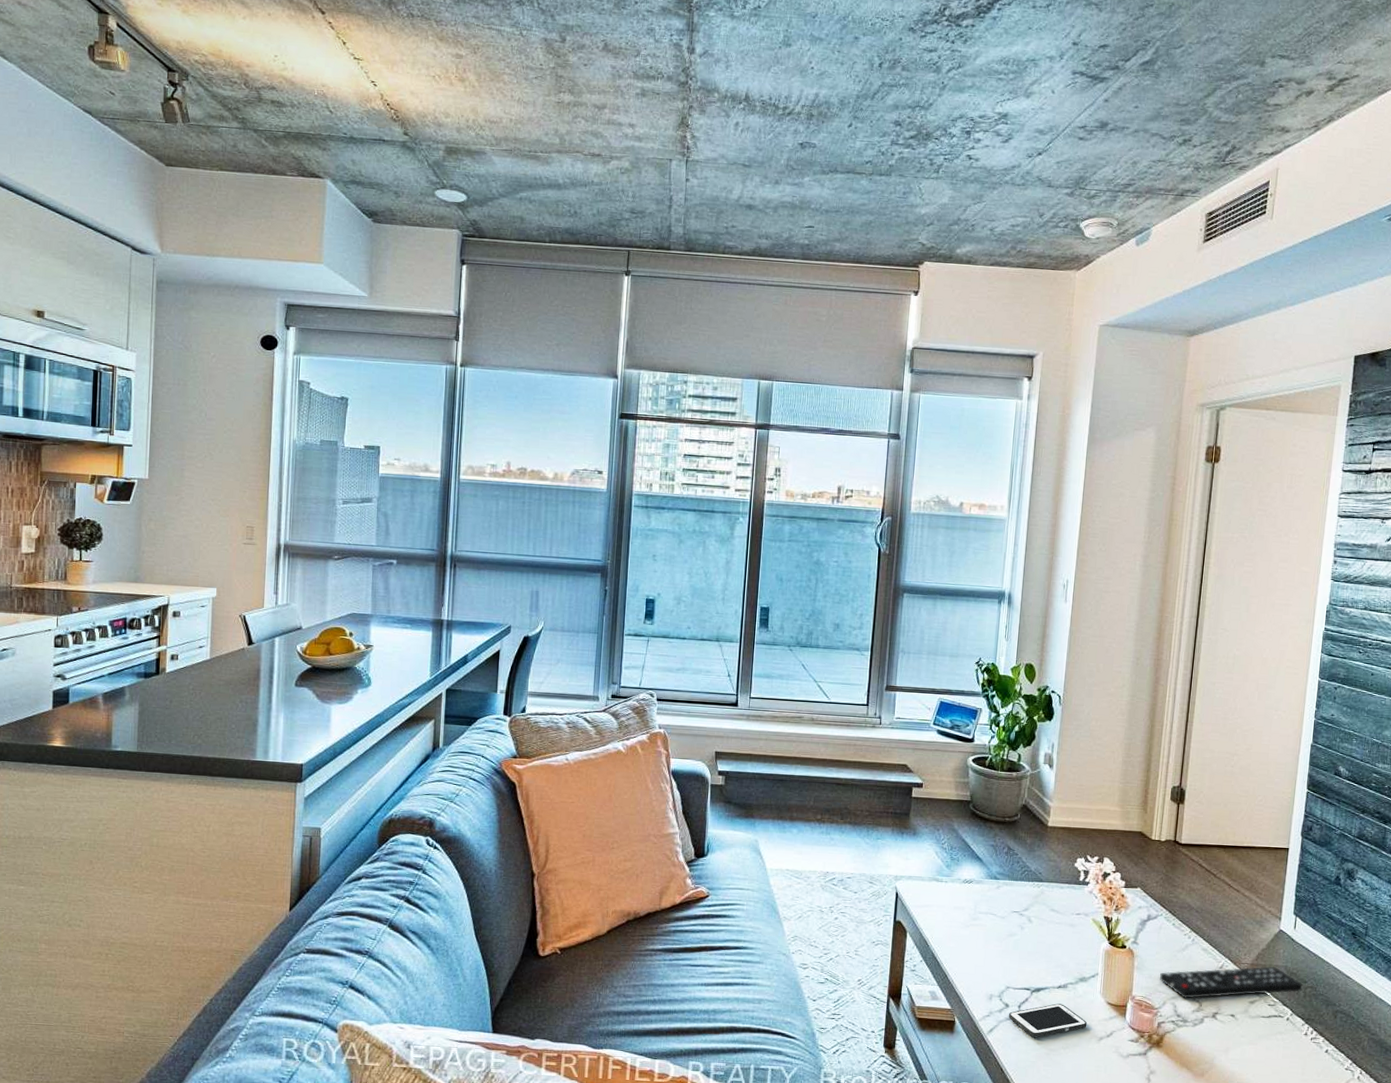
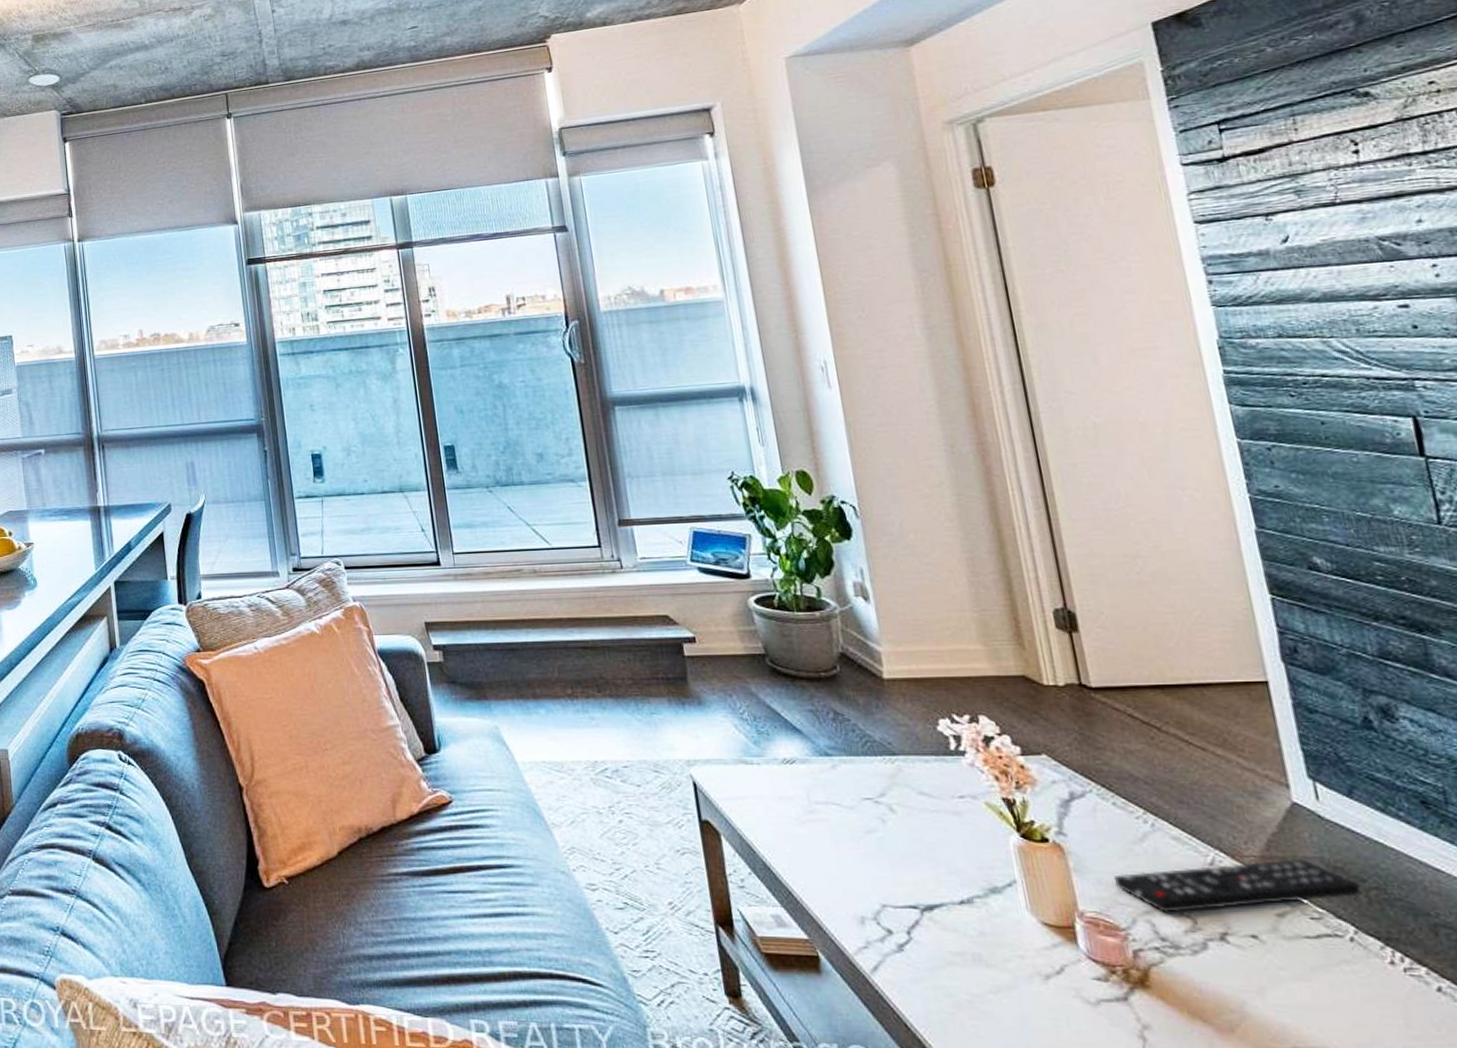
cell phone: present [1009,1003,1087,1037] -> none [896,927,1021,977]

